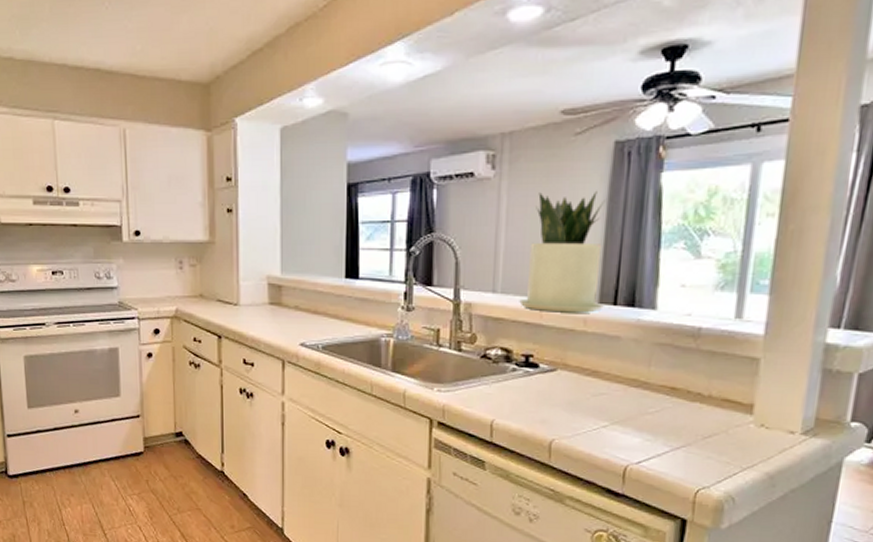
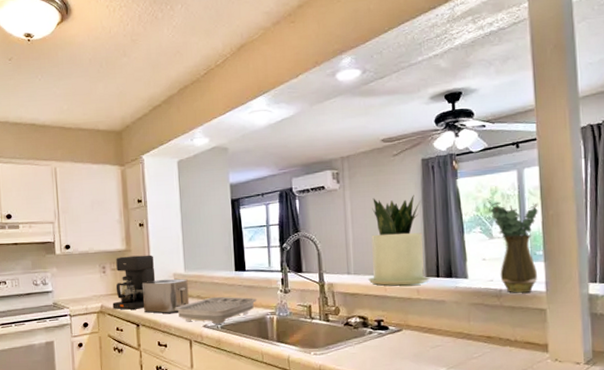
coffee maker: none [189,250,244,317] -> present [112,255,156,310]
toaster: none [227,282,284,326] -> present [142,278,189,314]
dish rack: none [266,309,370,343] -> present [175,296,257,324]
vase: none [701,206,774,335] -> present [487,201,538,293]

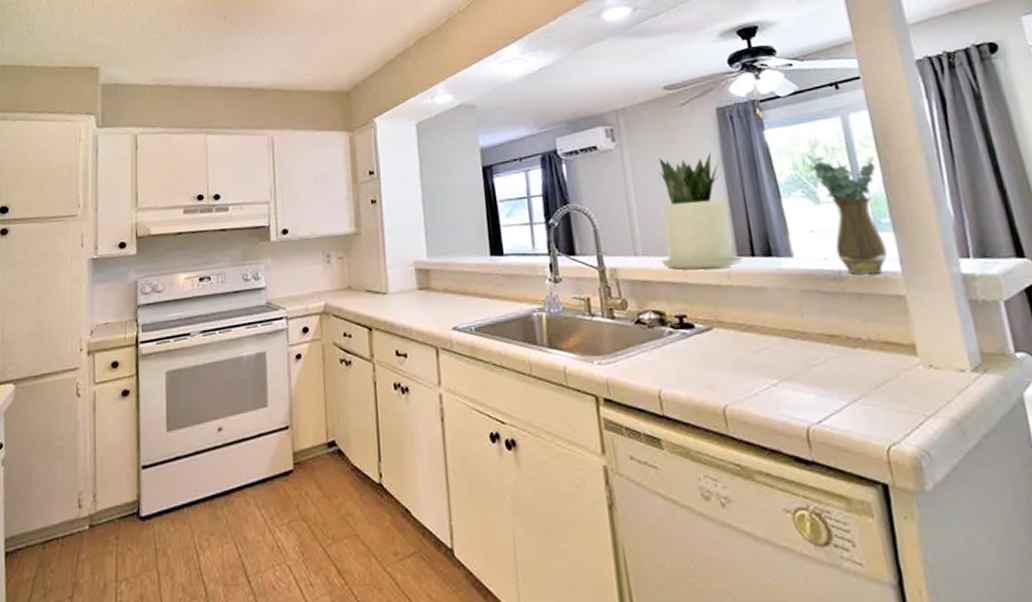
coffee maker: present [112,255,156,310] -> none [338,238,392,310]
toaster: present [142,278,189,314] -> none [375,267,434,314]
dish rack: present [175,296,257,324] -> none [416,289,520,326]

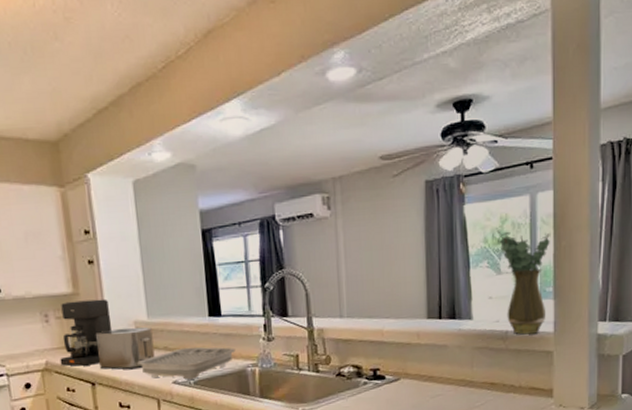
coffee maker: none [338,238,392,310] -> present [60,299,112,366]
toaster: none [375,267,434,314] -> present [96,327,155,370]
dish rack: none [416,289,520,326] -> present [137,347,236,380]
planter: present [658,151,743,270] -> none [363,223,432,330]

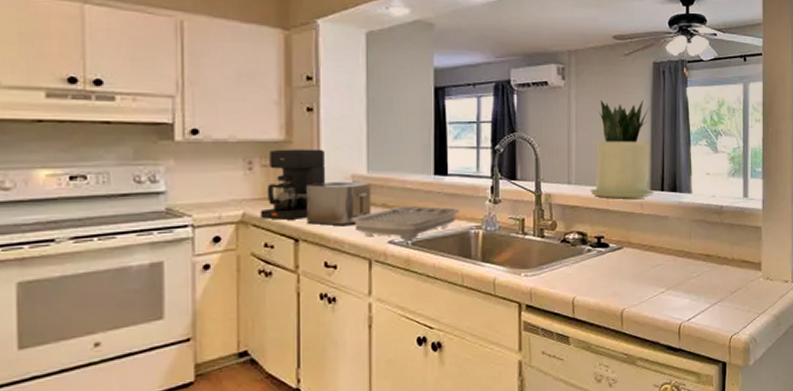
planter: none [363,223,432,330] -> present [590,99,655,199]
vase: present [496,231,550,335] -> none [714,113,760,210]

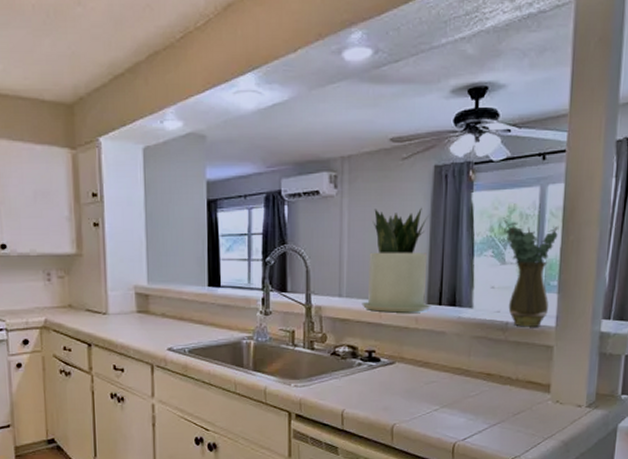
coffee maker: present [260,149,326,220] -> none [59,261,112,326]
toaster: present [305,181,371,227] -> none [96,292,152,334]
dish rack: present [351,205,460,240] -> none [134,315,232,348]
vase: none [714,113,760,210] -> present [503,220,558,327]

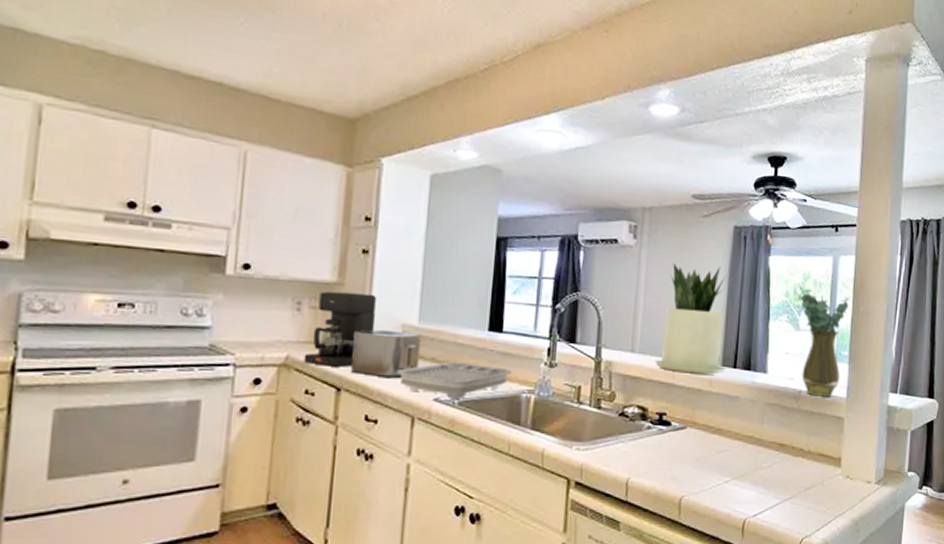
coffee maker: none [59,261,112,326] -> present [303,291,376,367]
toaster: none [96,292,152,334] -> present [350,329,421,379]
dish rack: none [134,315,232,348] -> present [396,361,512,399]

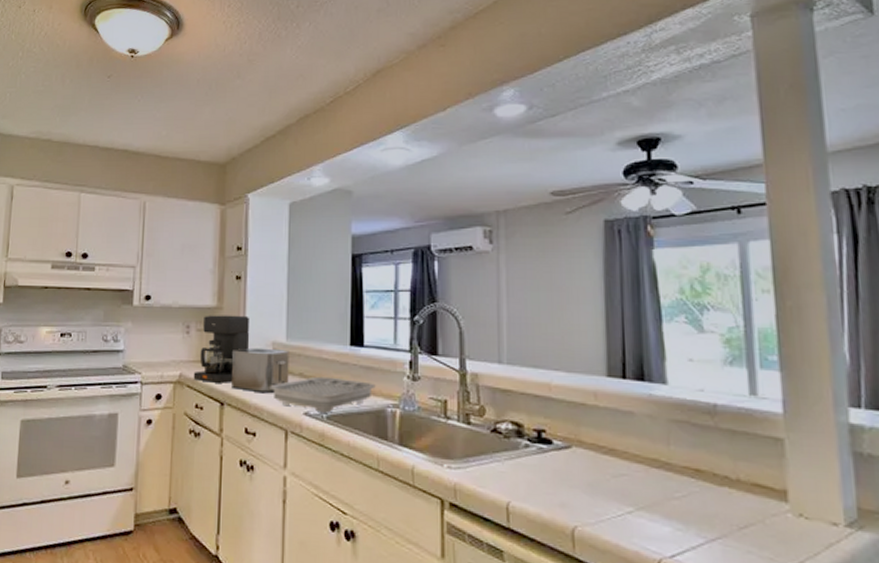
planter: present [655,263,727,375] -> none [526,265,613,387]
vase: present [798,286,849,397] -> none [696,281,770,413]

